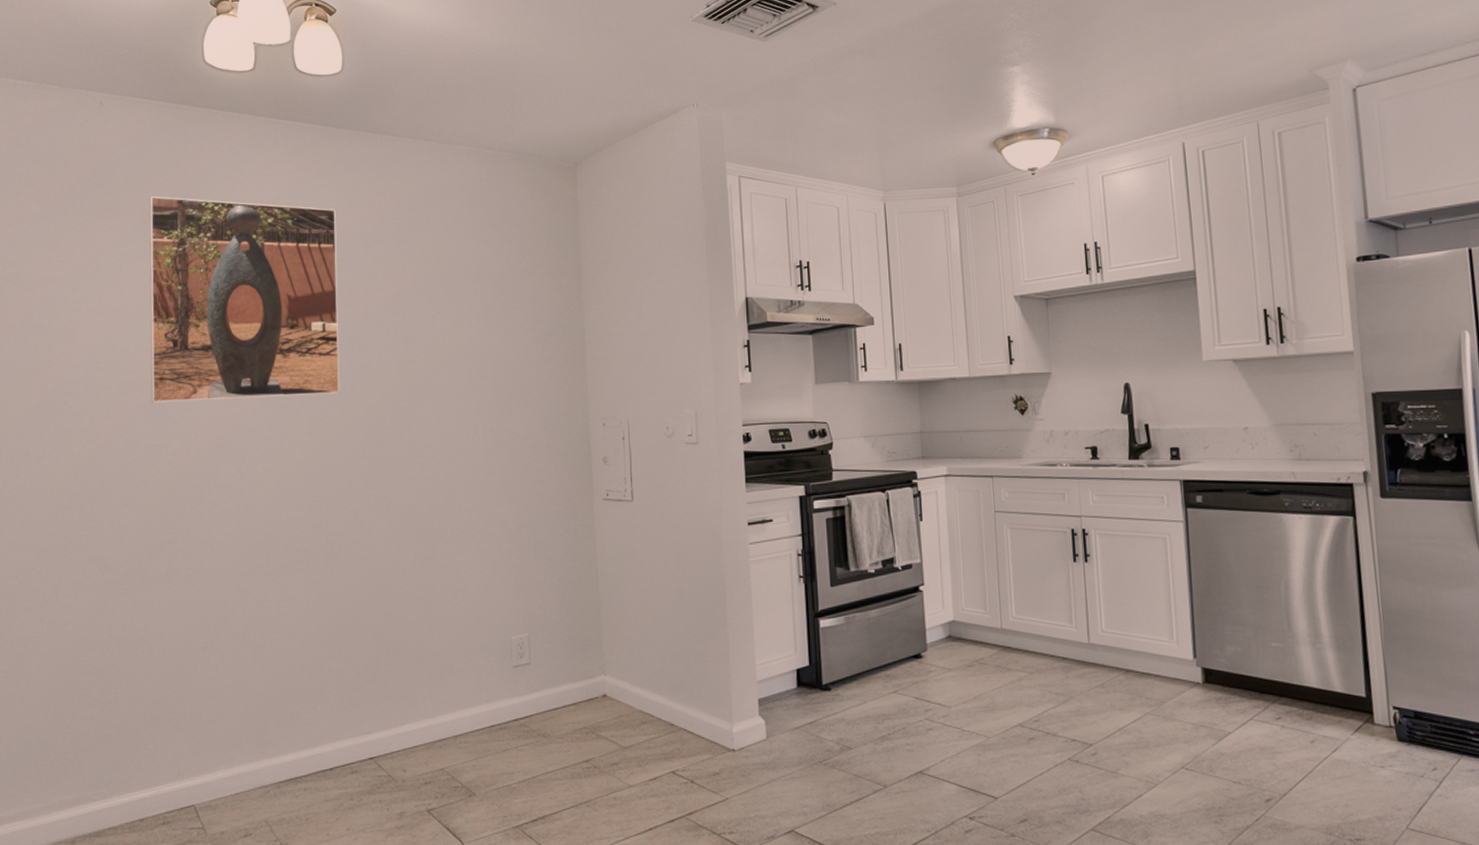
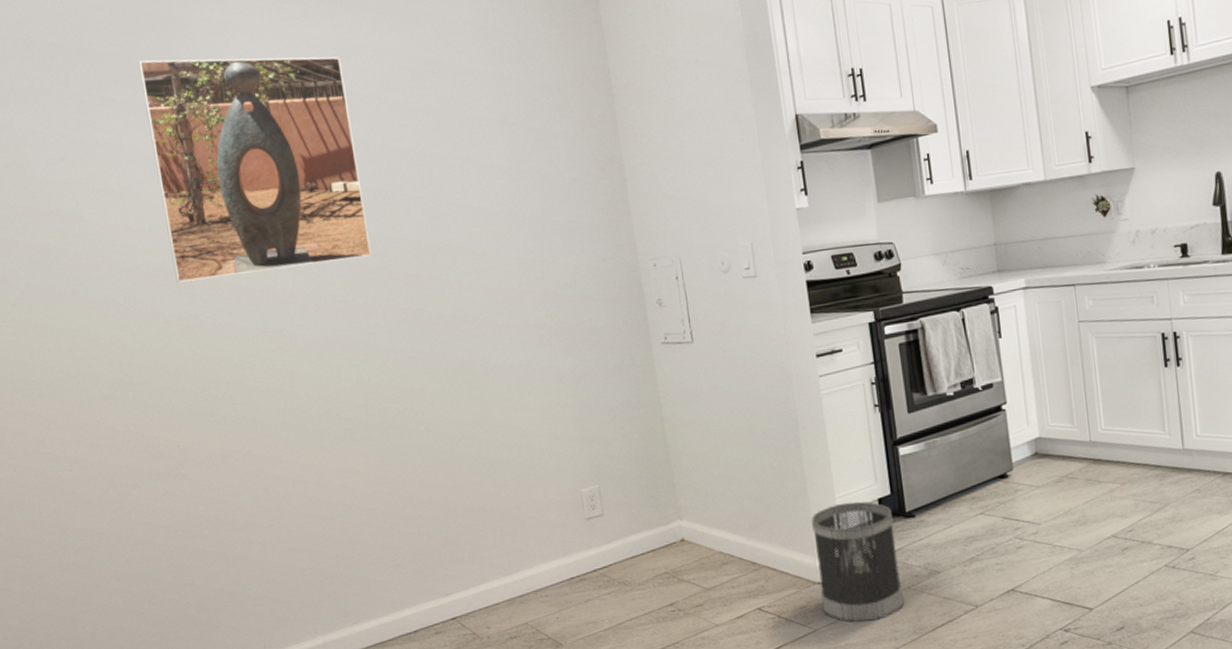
wastebasket: none [731,670,815,794] -> present [811,501,904,623]

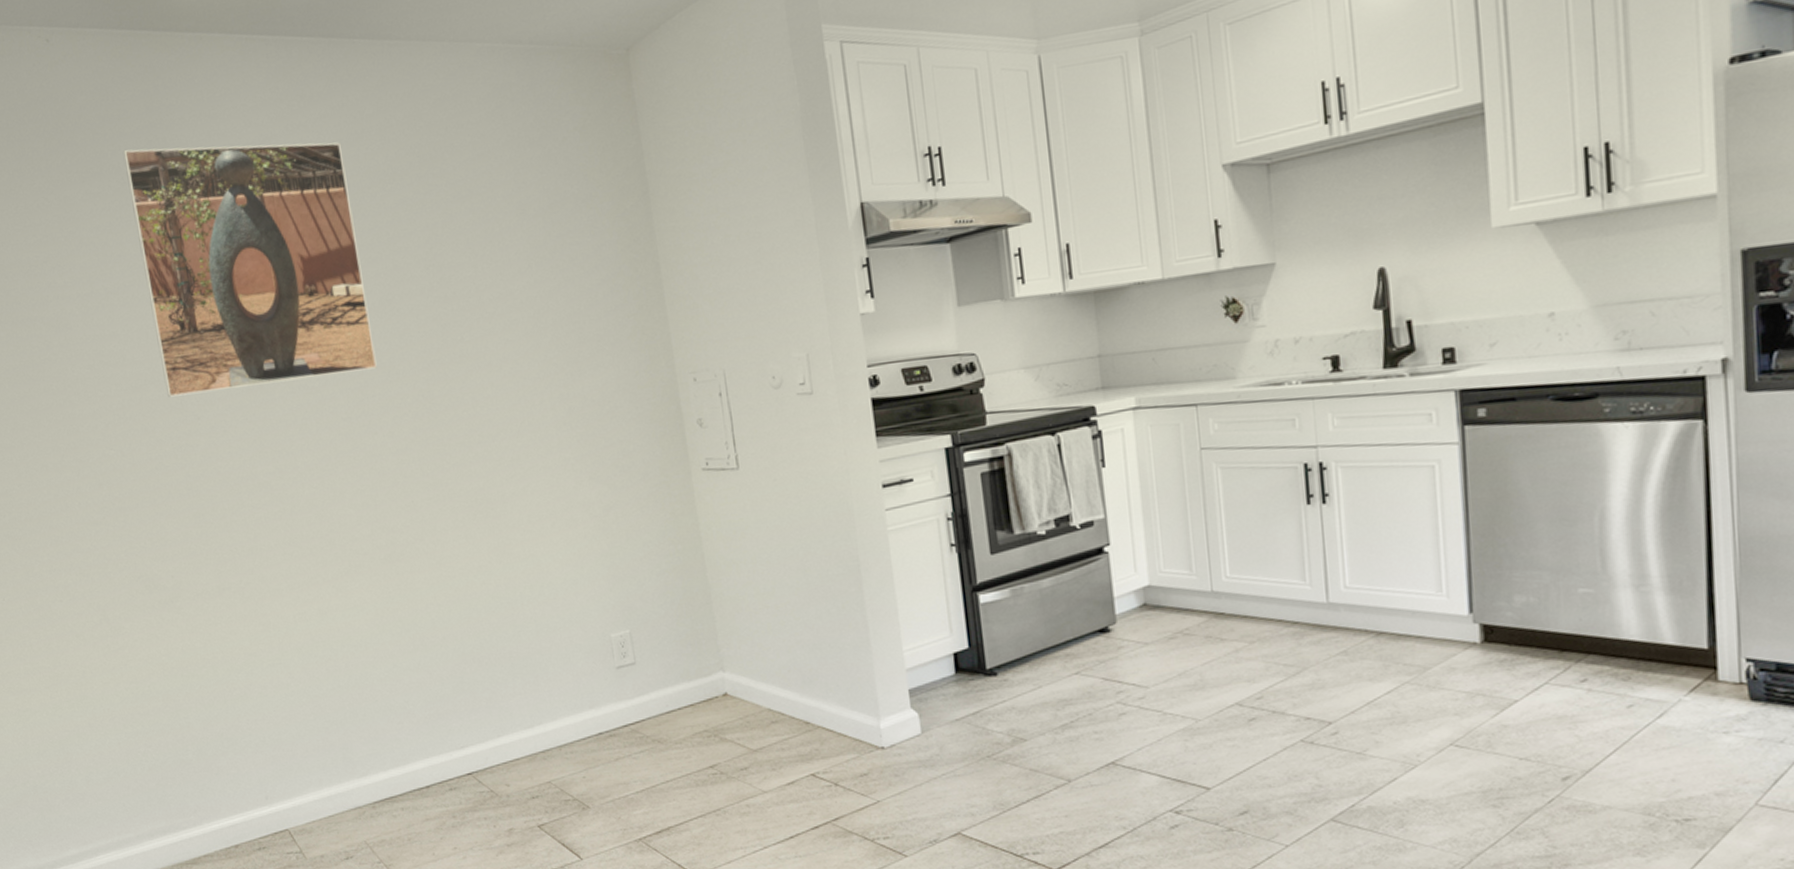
wastebasket: present [811,501,904,623] -> none [874,655,982,794]

